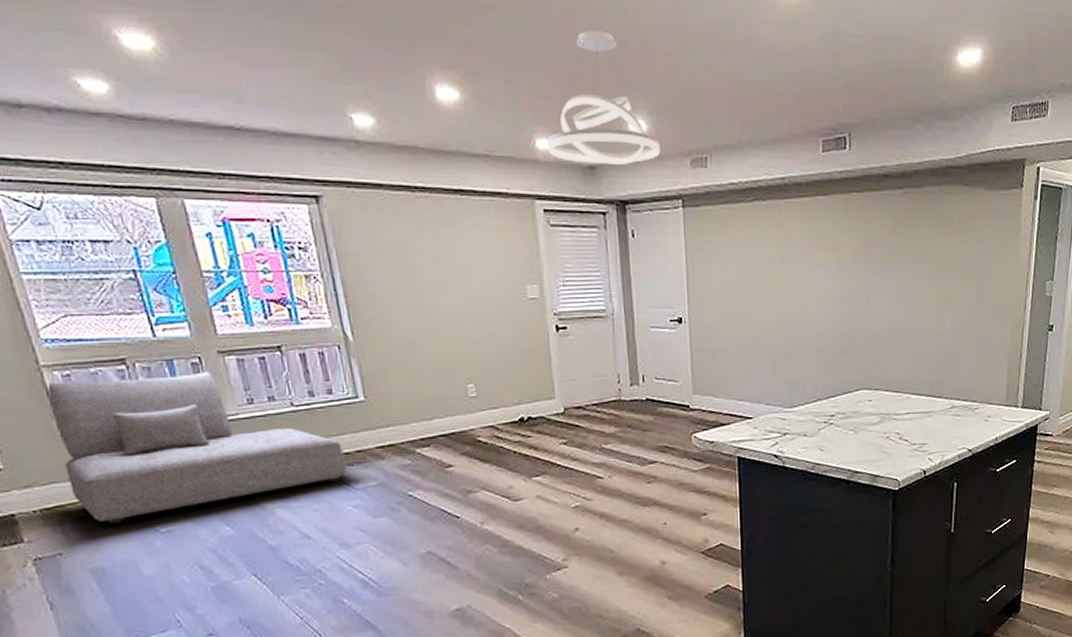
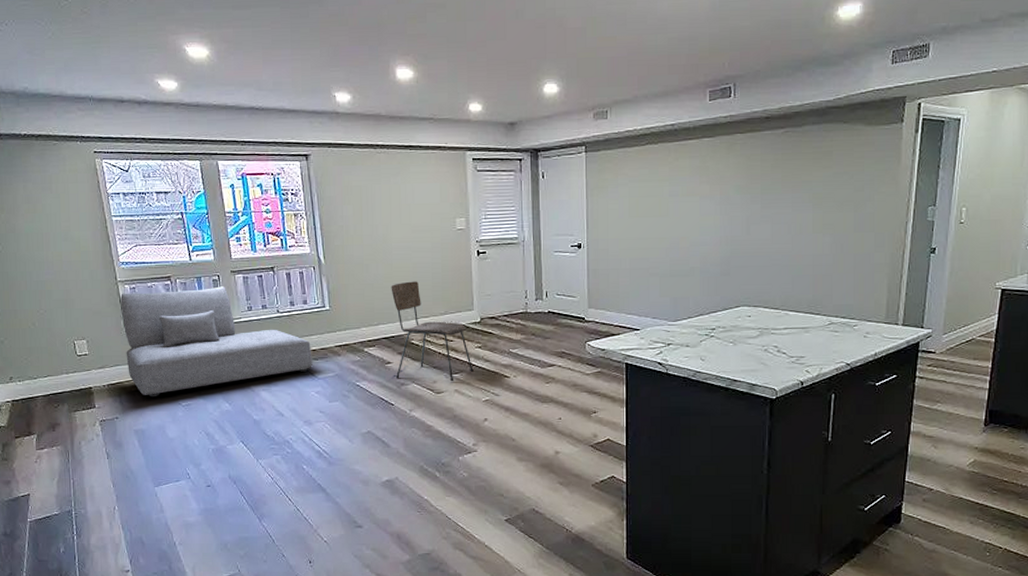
dining chair: none [446,363,559,487] -> present [391,281,474,382]
pendant light: present [546,30,660,165] -> none [477,16,568,121]

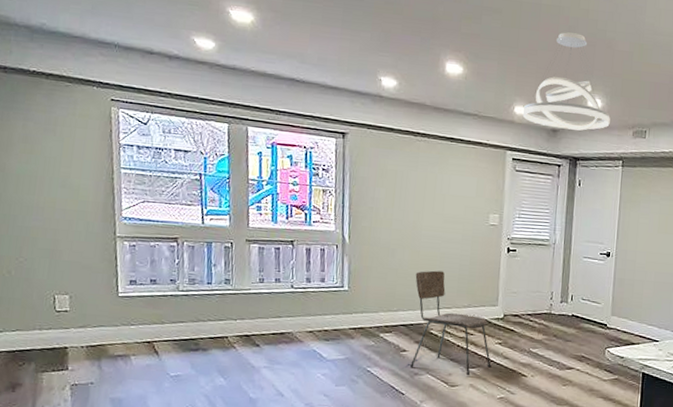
sofa: present [120,286,313,397] -> none [113,249,323,364]
pendant light: none [477,16,568,121] -> present [522,32,611,131]

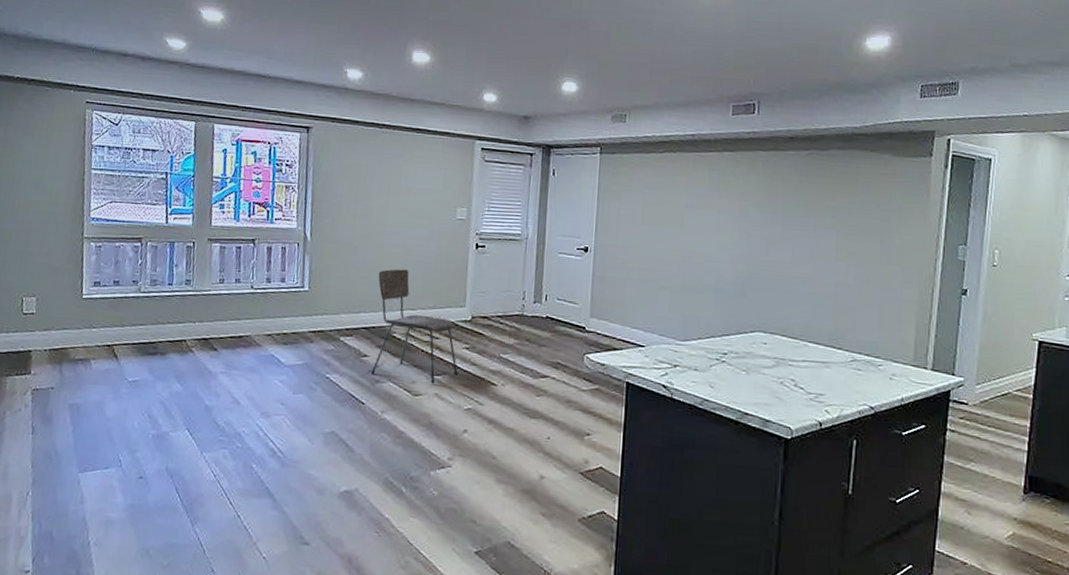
pendant light: present [522,32,611,131] -> none [492,14,587,117]

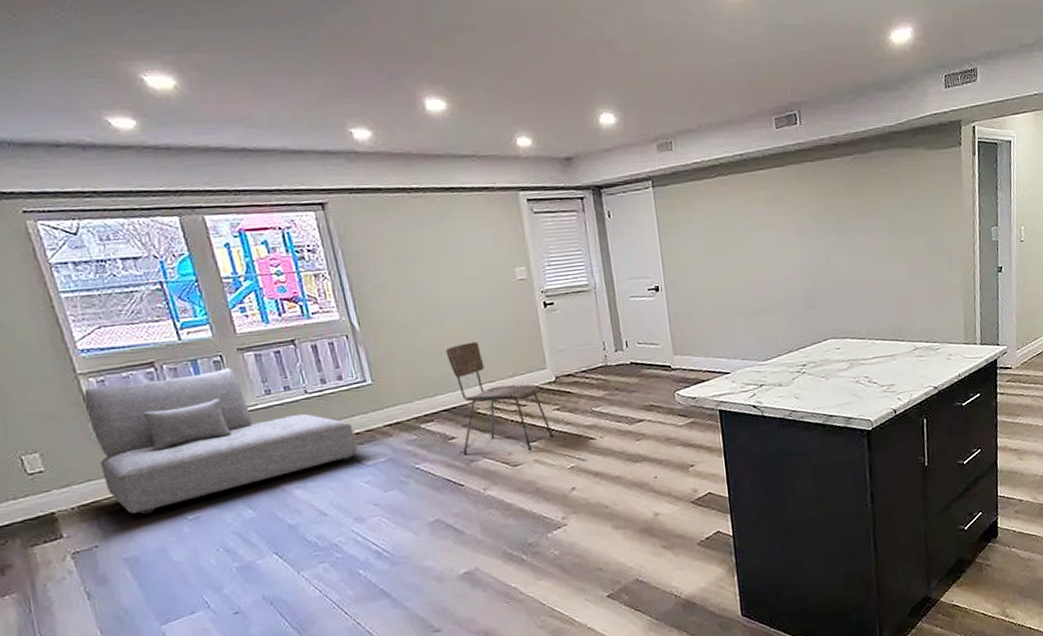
sofa: none [75,250,282,369] -> present [83,368,358,515]

